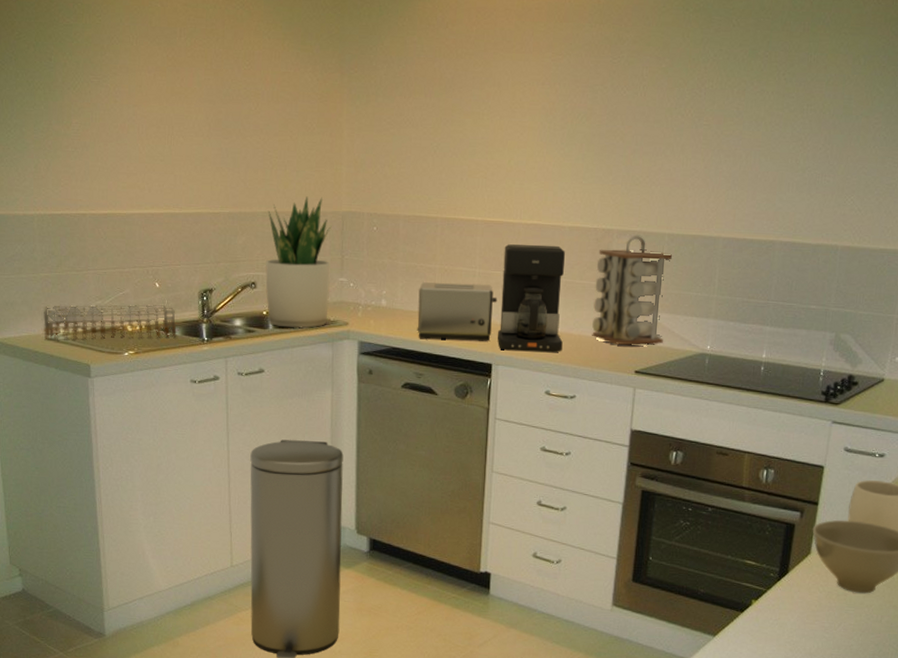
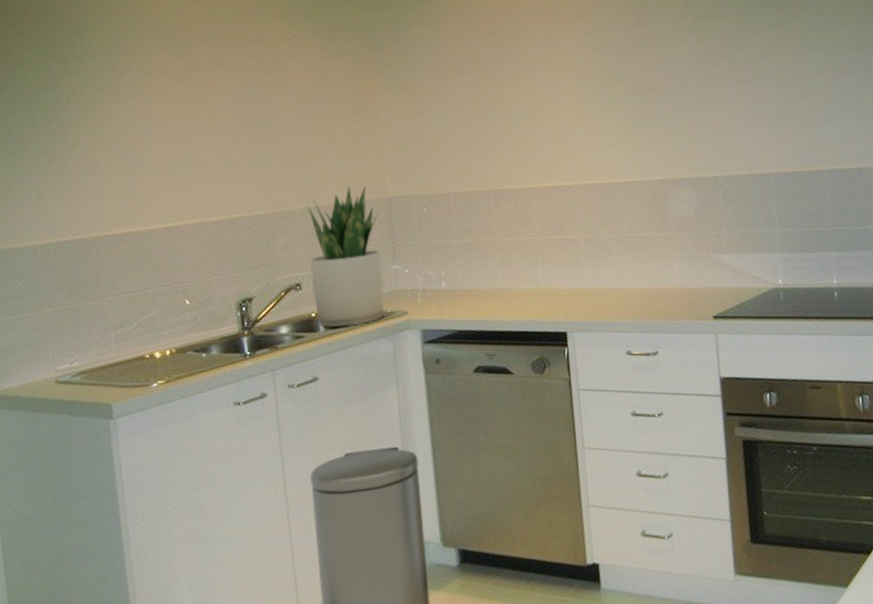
dish rack: present [43,304,177,340] -> none [52,323,214,384]
toaster: present [417,282,498,341] -> none [479,250,563,317]
coffee maker: present [498,244,565,352] -> none [562,202,637,316]
spice rack: present [592,235,672,346] -> none [657,182,736,292]

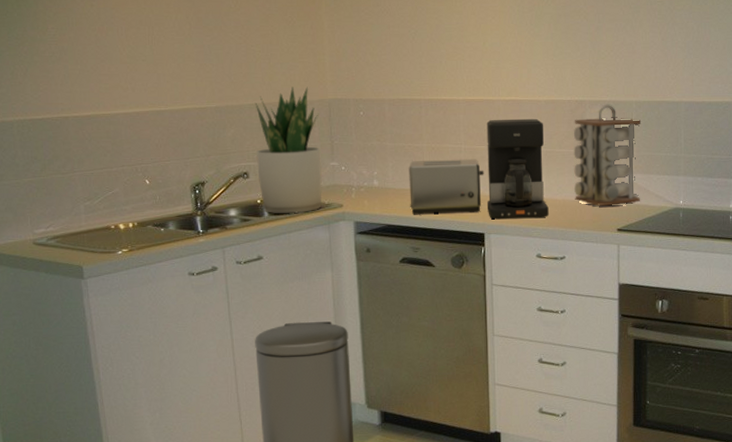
toaster: none [479,250,563,317] -> present [409,159,484,214]
coffee maker: none [562,202,637,316] -> present [486,118,549,220]
spice rack: none [657,182,736,292] -> present [574,105,640,206]

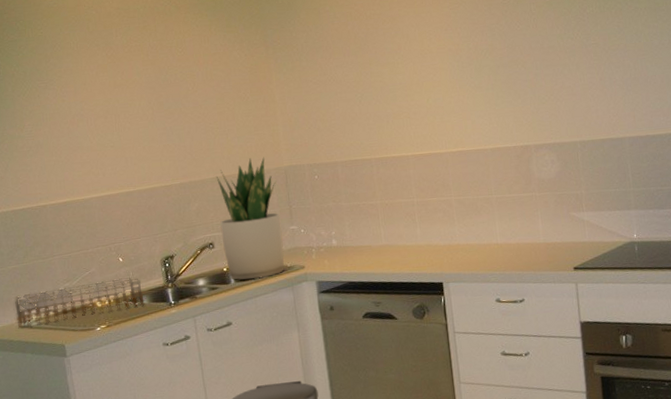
dish rack: none [29,201,171,245] -> present [15,277,145,329]
toaster: present [409,159,484,214] -> none [365,211,438,270]
coffee maker: present [486,118,549,220] -> none [436,167,505,268]
spice rack: present [574,105,640,206] -> none [521,147,594,247]

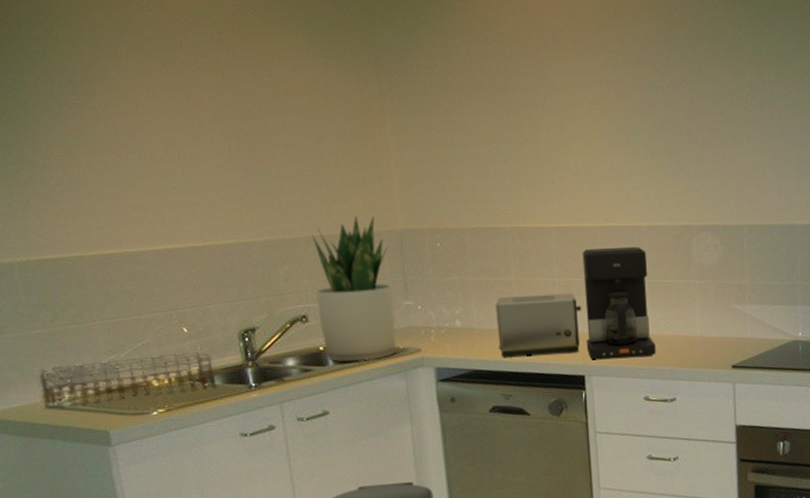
toaster: none [365,211,438,270] -> present [495,293,582,357]
coffee maker: none [436,167,505,268] -> present [582,246,656,360]

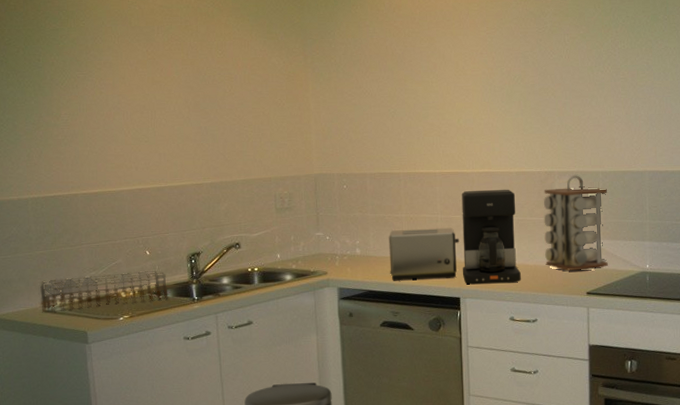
planter: present [311,215,396,362] -> none [247,163,308,282]
spice rack: none [680,230,756,341] -> present [544,175,608,271]

